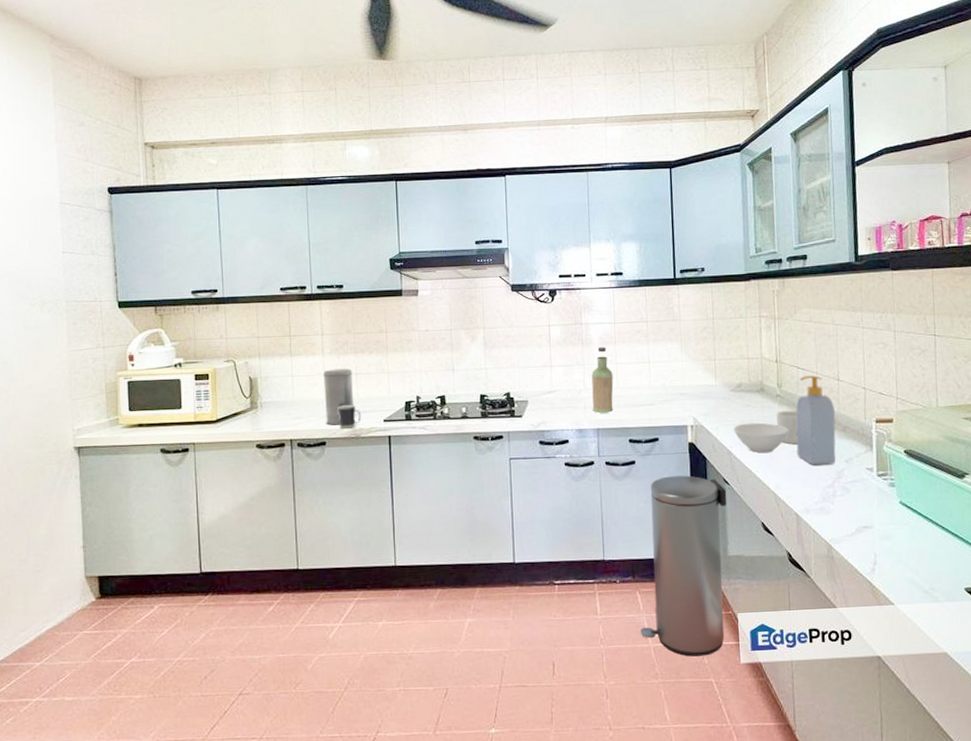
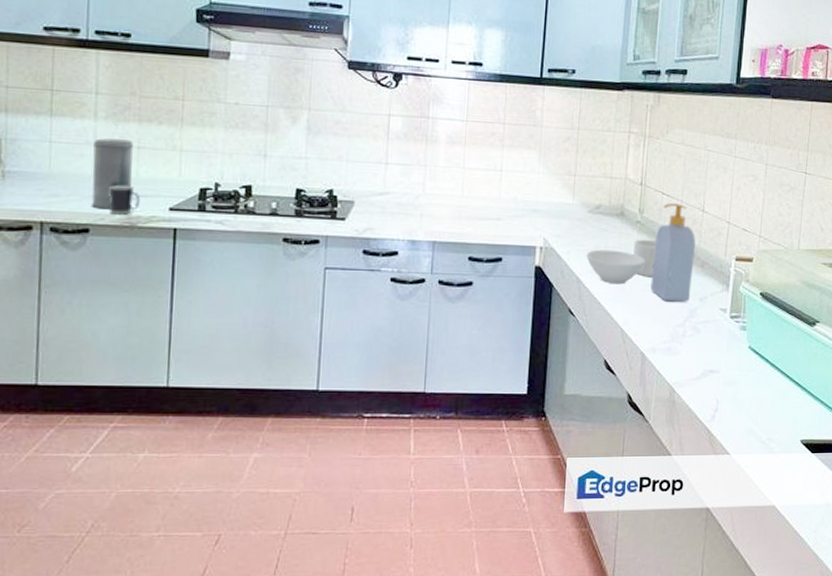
bottle: present [591,346,614,414] -> none [430,147,459,225]
pedal bin: present [641,475,727,657] -> none [458,302,571,504]

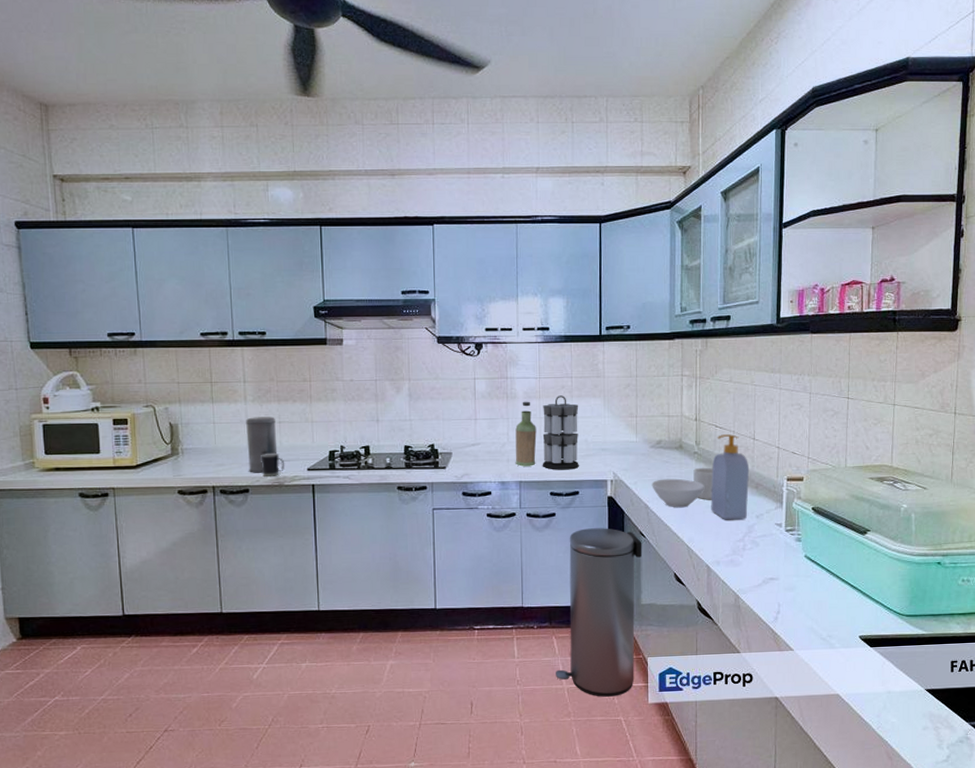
bottle: none [430,147,459,225] -> present [515,401,537,467]
pedal bin: none [458,302,571,504] -> present [556,528,642,697]
spice rack: none [461,144,510,232] -> present [542,395,579,470]

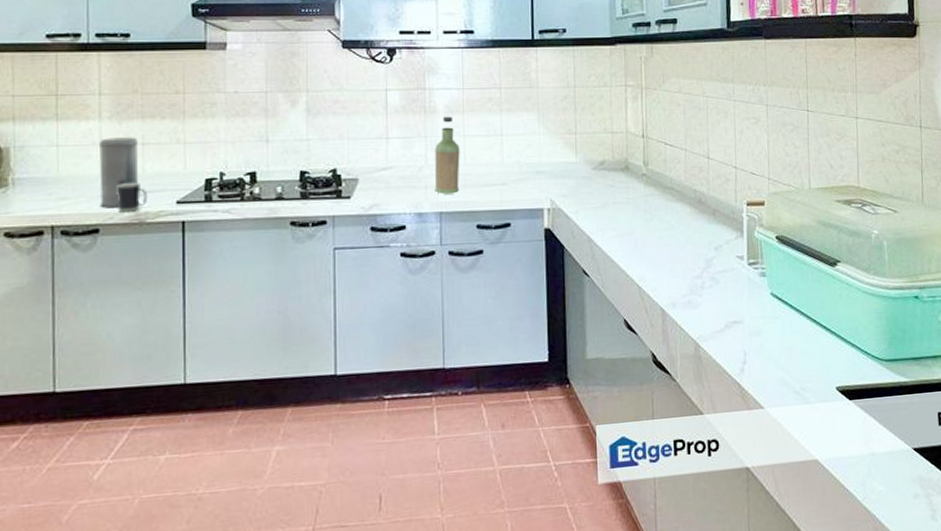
spice rack: present [542,395,579,470] -> none [467,109,510,198]
pedal bin: present [556,528,642,697] -> none [485,266,586,479]
bowl: present [652,478,705,508] -> none [595,205,656,240]
mug: present [693,467,714,499] -> none [642,191,665,229]
soap bottle: present [711,434,749,520] -> none [663,153,705,254]

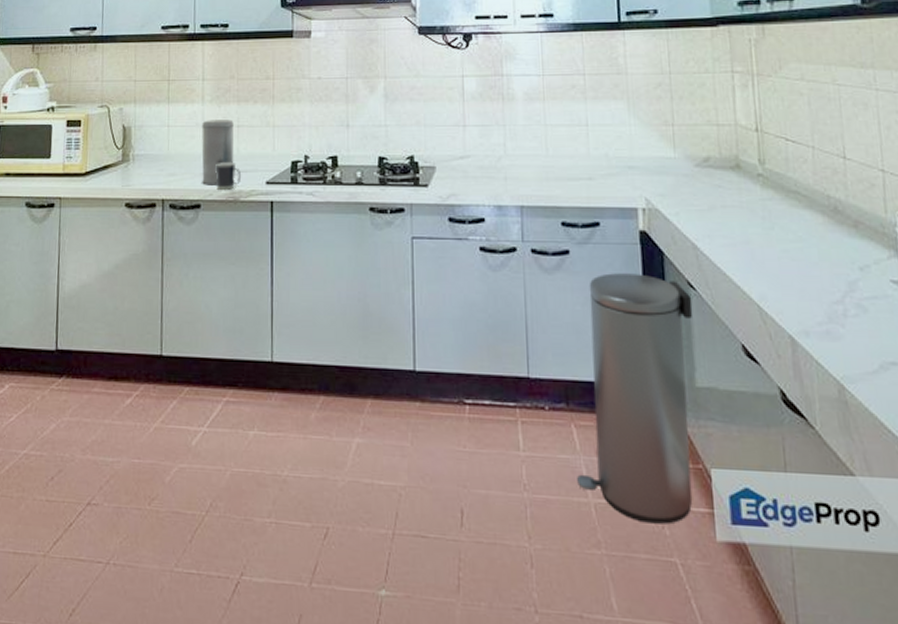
bottle: present [434,116,460,195] -> none [514,104,542,187]
pedal bin: none [485,266,586,479] -> present [577,273,693,525]

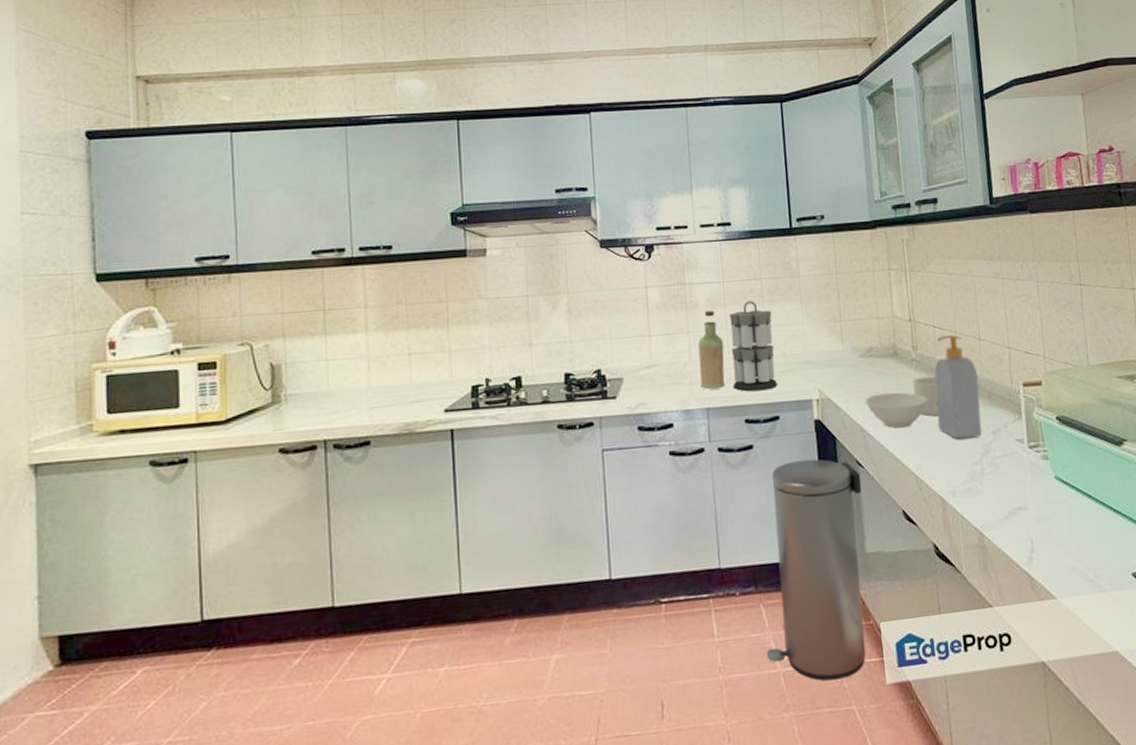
canister: present [202,119,234,185] -> none [367,347,407,420]
mug: present [215,163,241,191] -> none [385,393,415,424]
bottle: none [514,104,542,187] -> present [698,310,726,390]
spice rack: none [548,97,599,193] -> present [729,301,777,392]
bowl: none [700,209,778,251] -> present [865,392,929,428]
mug: none [758,195,790,240] -> present [913,376,939,416]
soap bottle: none [785,151,845,272] -> present [934,335,982,440]

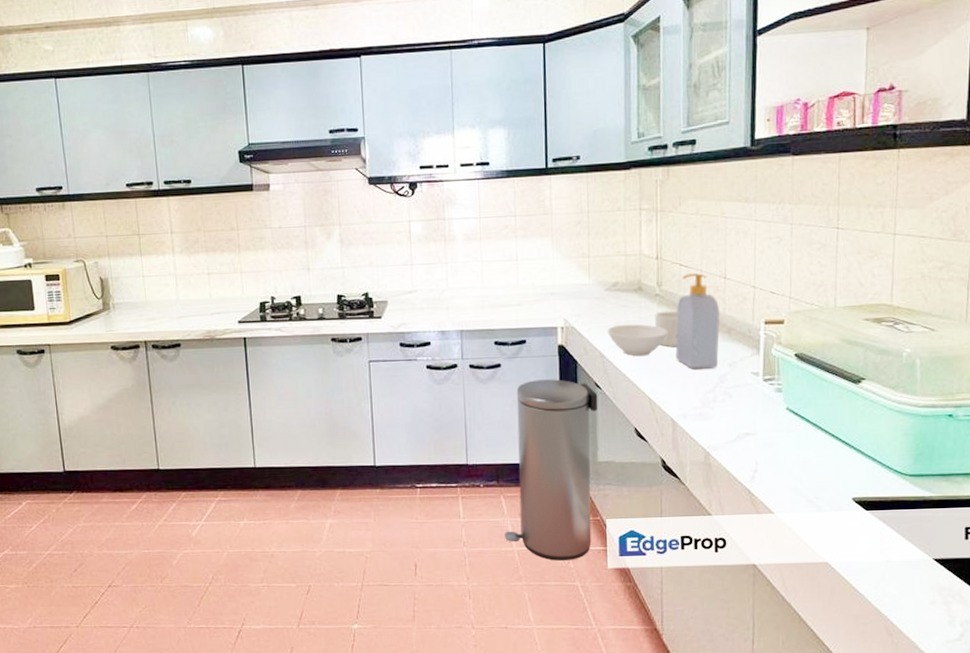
bottle: present [698,310,726,390] -> none [455,243,478,315]
spice rack: present [729,301,777,392] -> none [484,236,526,318]

